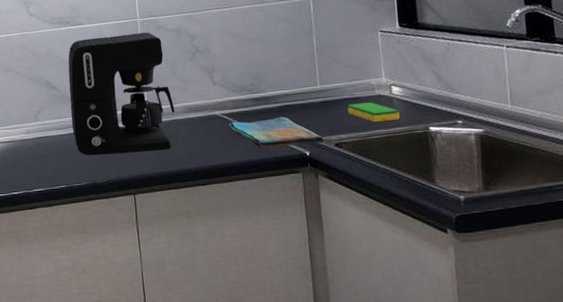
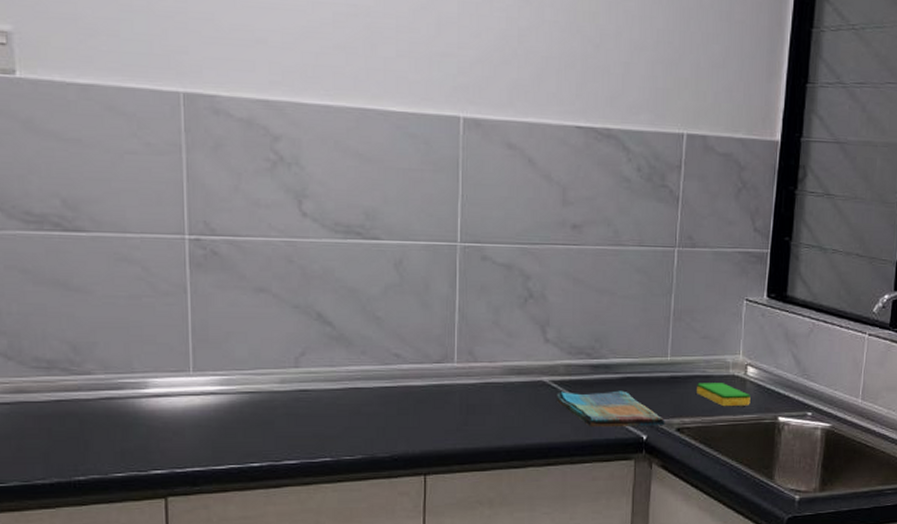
coffee maker: present [68,32,175,156] -> none [348,260,492,421]

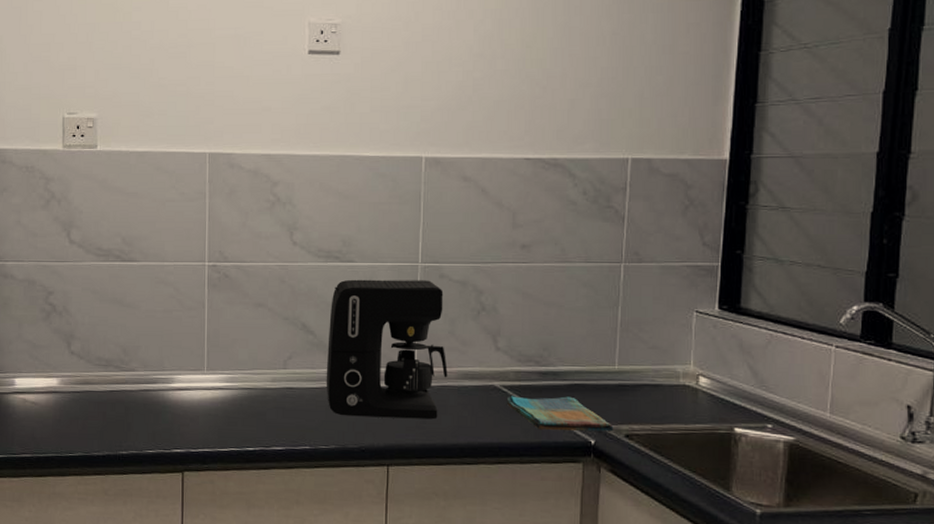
coffee maker: none [348,260,492,421] -> present [326,279,448,420]
dish sponge: present [697,383,751,406] -> none [646,391,703,415]

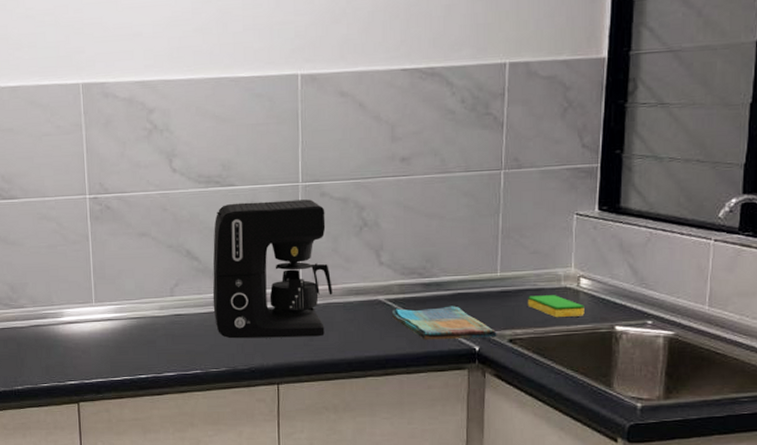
dish sponge: none [646,391,703,415] -> present [528,295,585,317]

